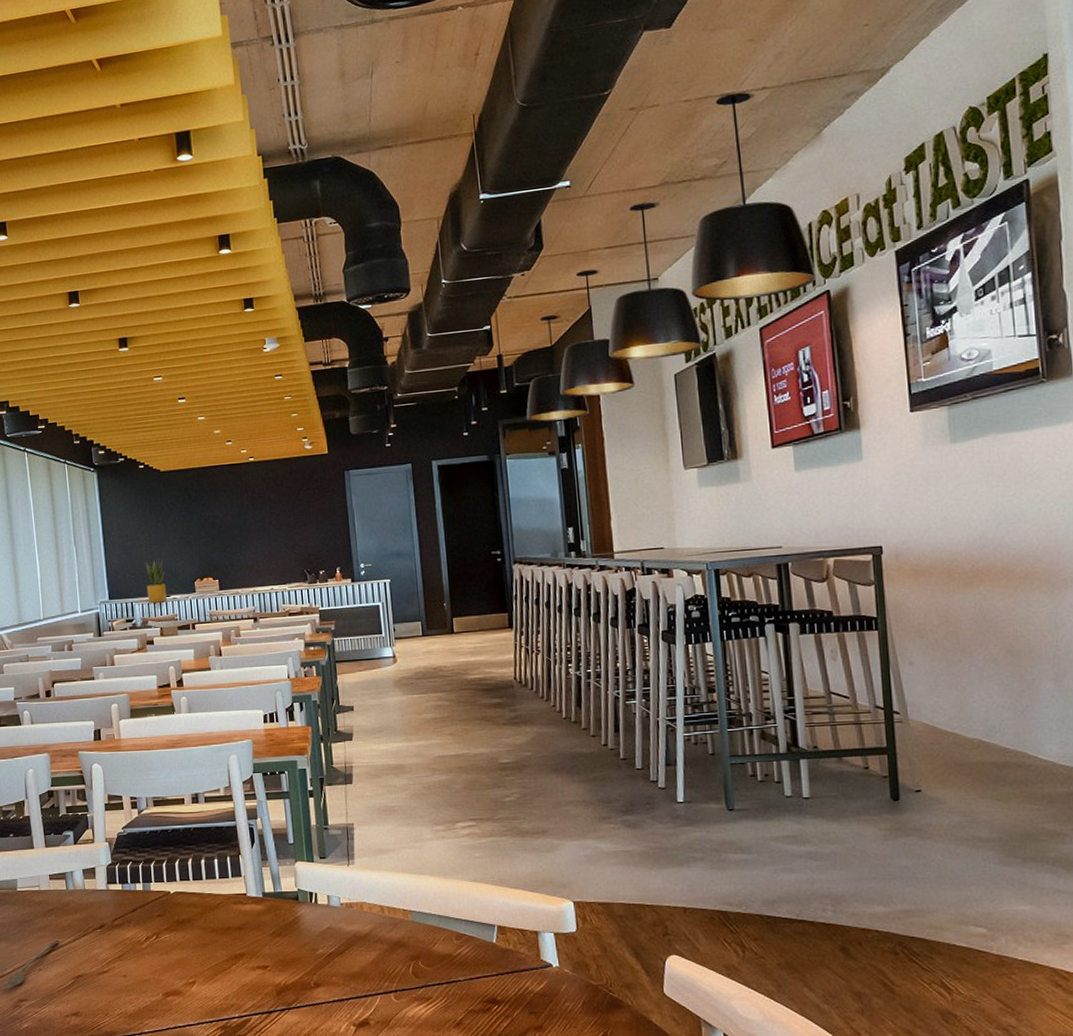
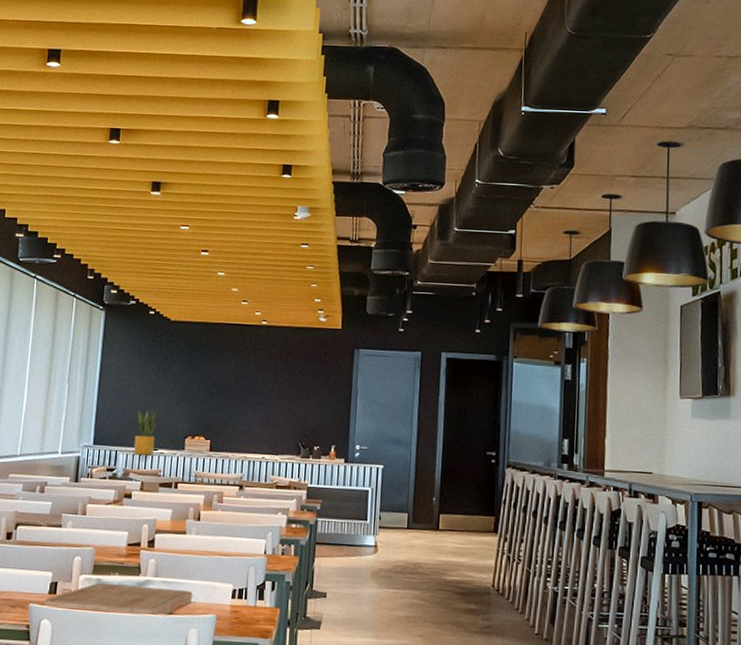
cutting board: none [91,721,227,752] -> present [44,583,192,617]

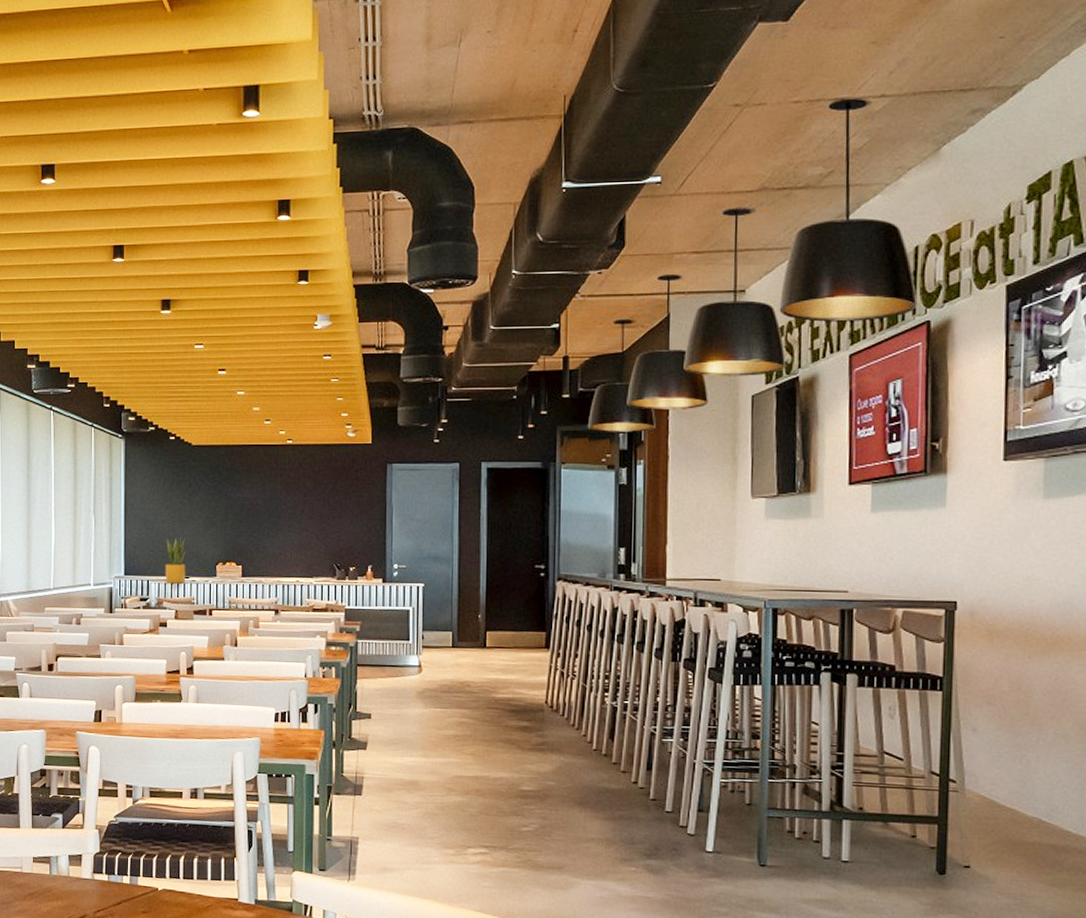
cutting board: present [44,583,192,617] -> none [90,711,235,741]

